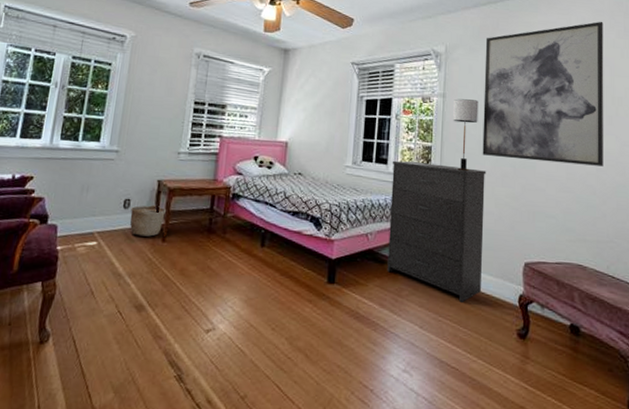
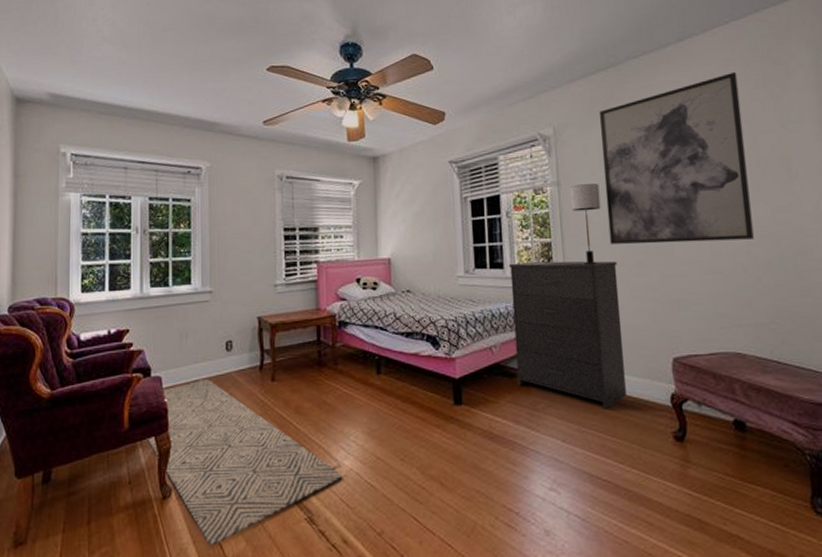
rug: none [33,232,216,394] -> present [147,379,343,546]
basket: present [130,204,167,237] -> none [234,343,272,378]

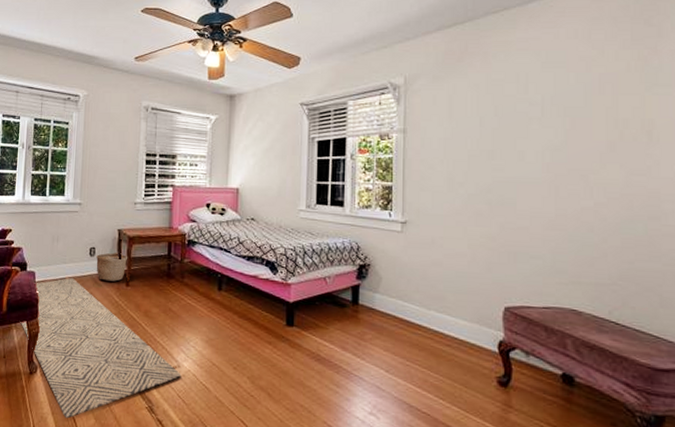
basket: none [234,343,272,378] -> present [96,252,128,282]
dresser: present [508,261,626,409] -> none [348,202,457,347]
table lamp: present [570,184,601,265] -> none [416,133,445,211]
wall art: present [598,71,754,244] -> none [451,31,605,200]

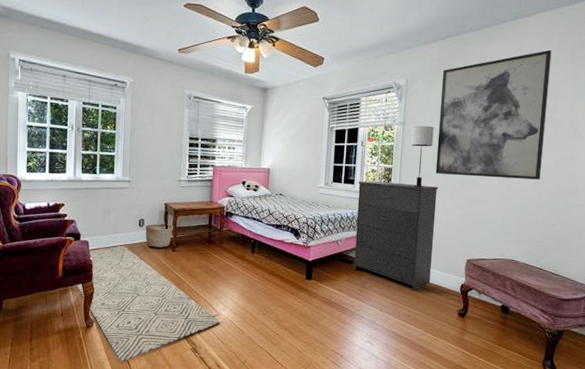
dresser: none [348,202,457,347] -> present [354,180,439,291]
table lamp: none [416,133,445,211] -> present [411,126,434,188]
wall art: none [451,31,605,200] -> present [435,49,552,180]

